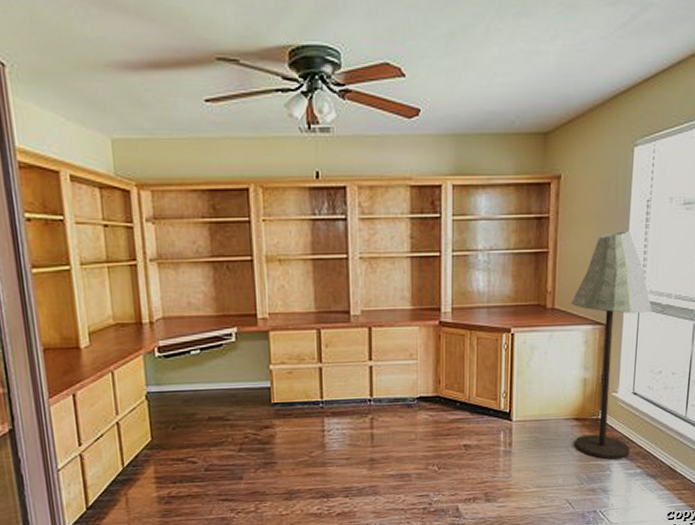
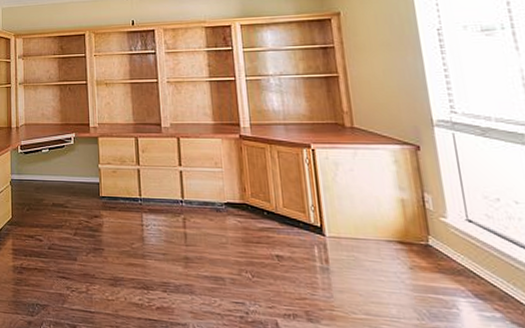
floor lamp: present [571,231,653,460] -> none [371,56,480,297]

